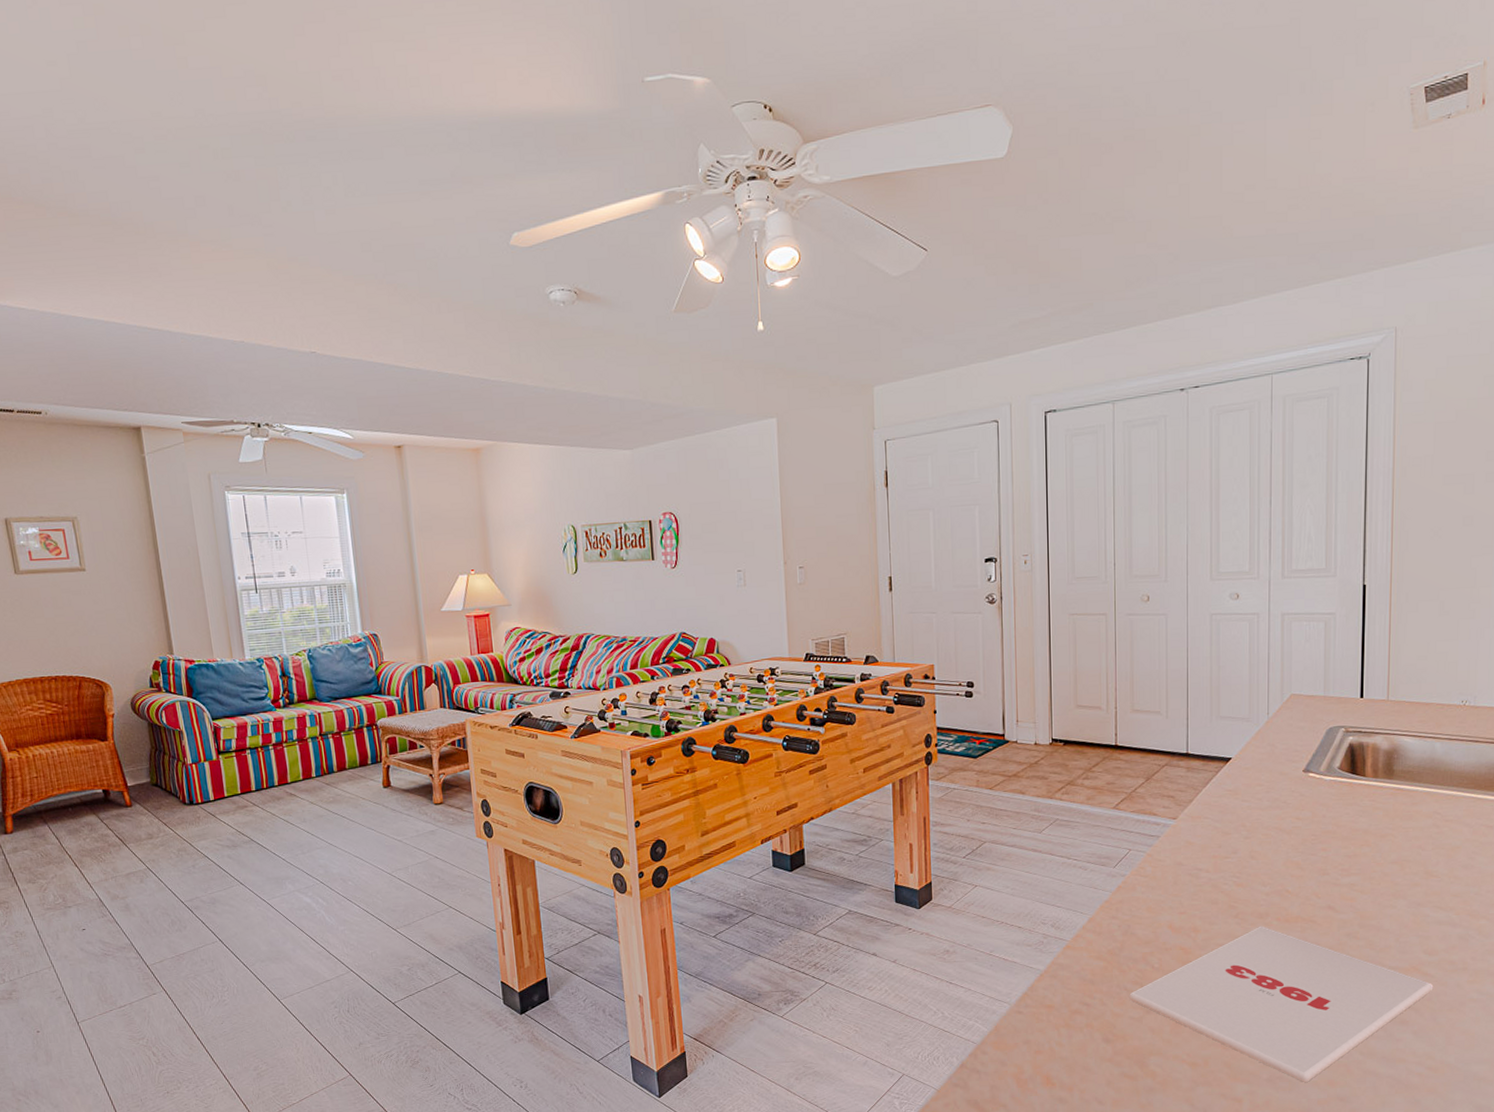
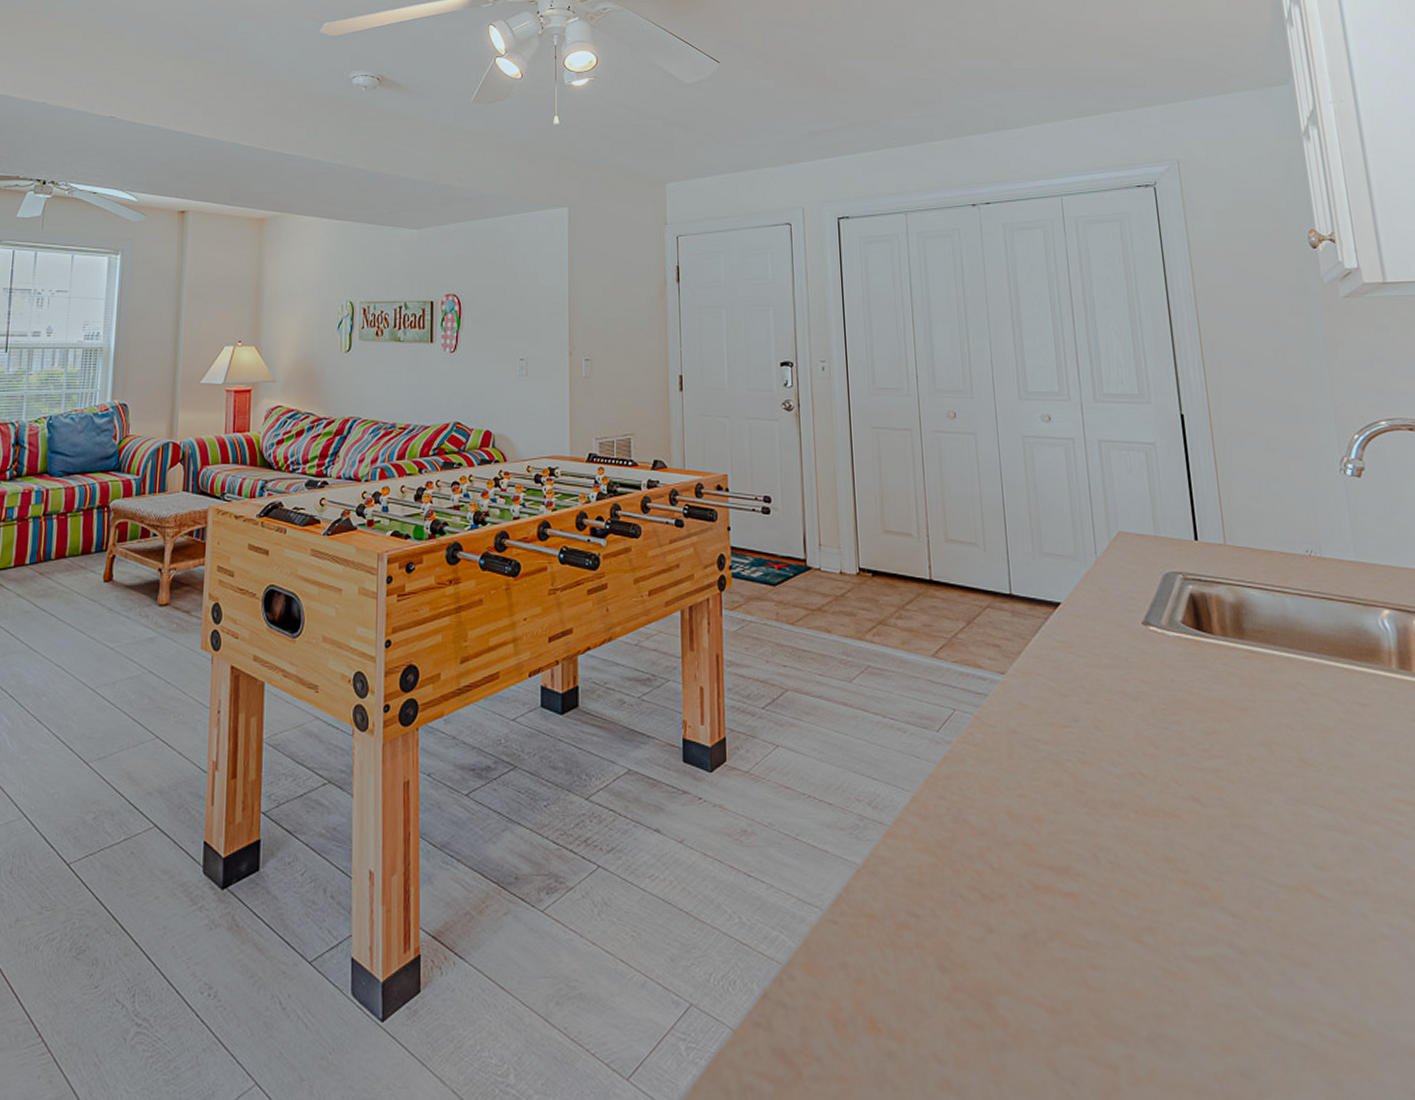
magazine: present [1129,925,1434,1083] -> none [966,818,1334,1047]

